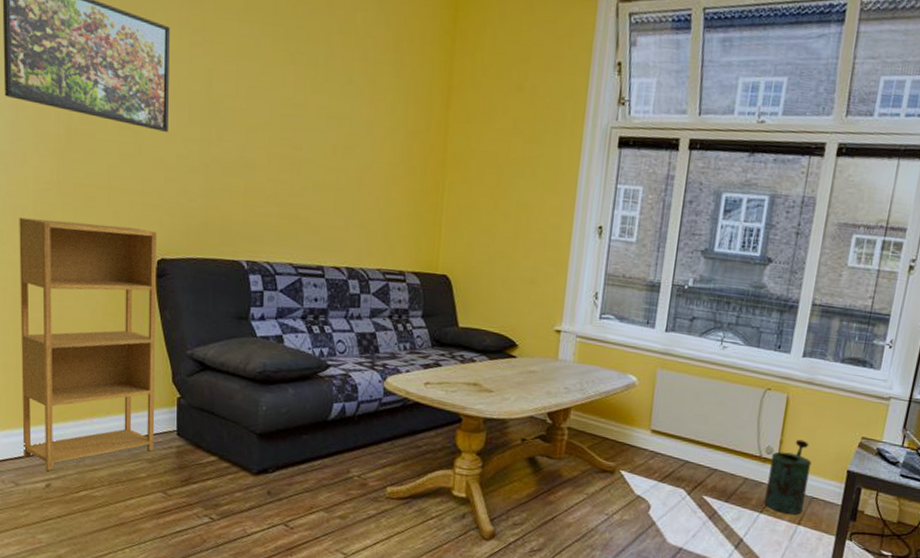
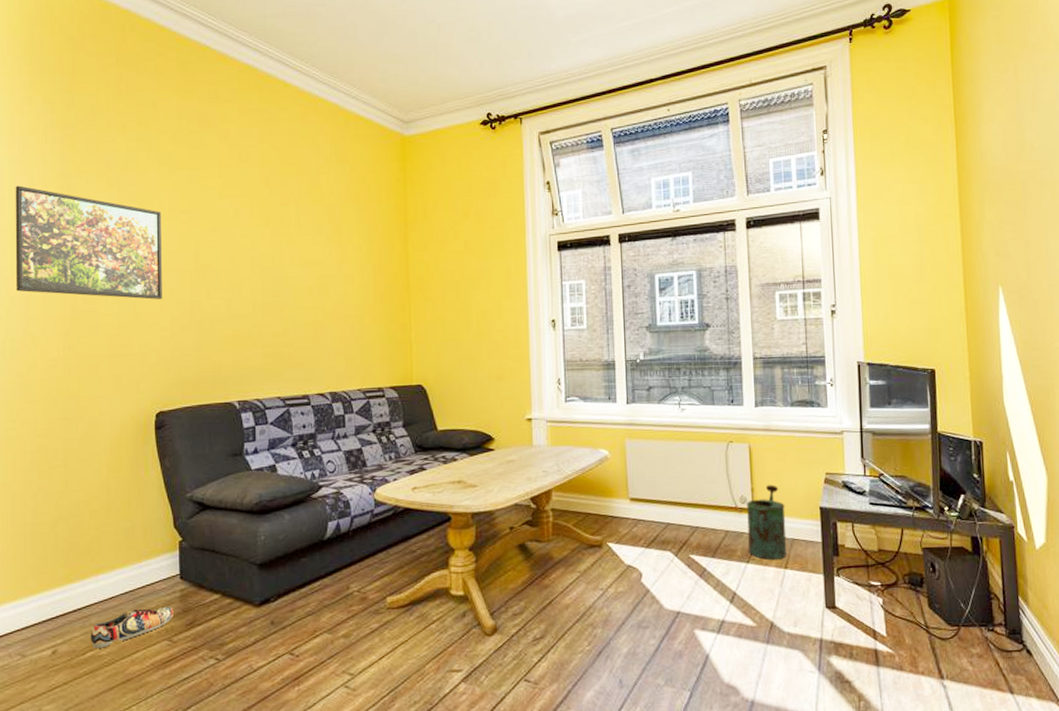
shelving unit: present [19,217,157,471] -> none [28,387,159,636]
shoe: none [84,457,169,490] -> present [90,606,173,649]

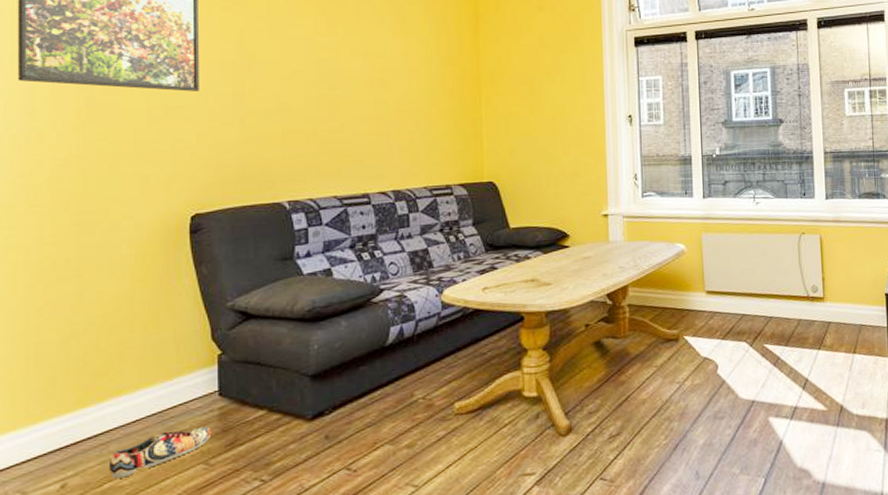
watering can: present [747,484,787,560] -> none [818,273,856,346]

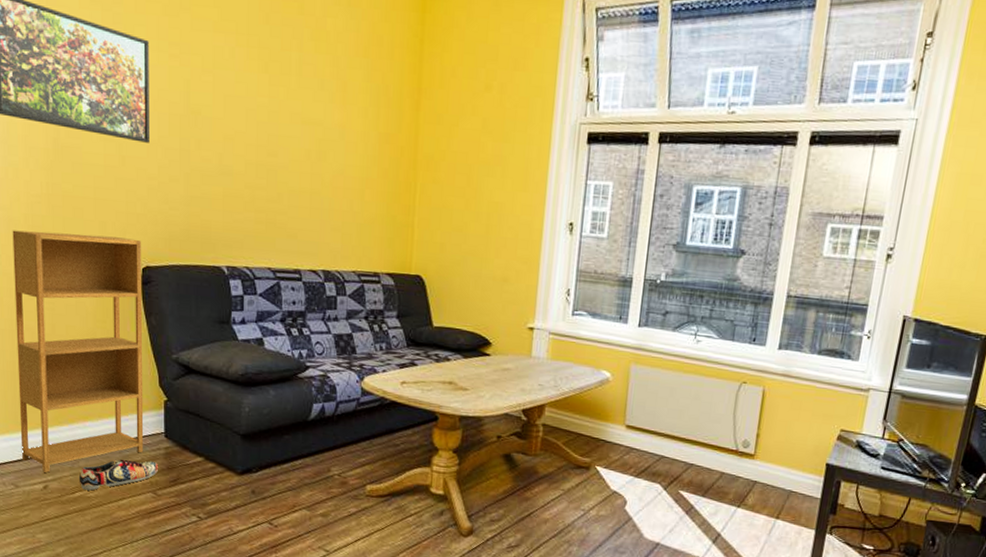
shelving unit: none [32,188,193,468] -> present [12,230,144,473]

